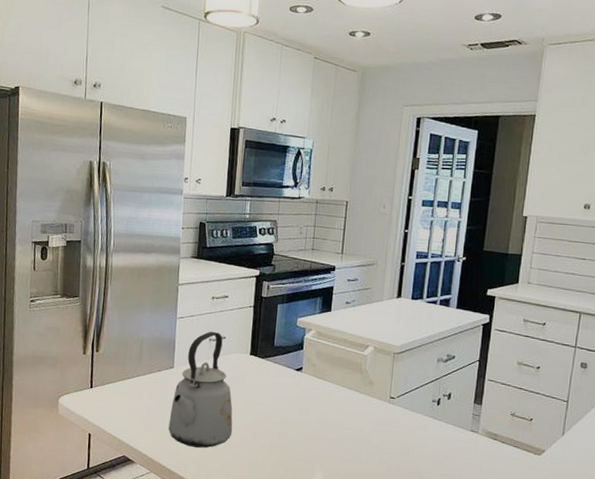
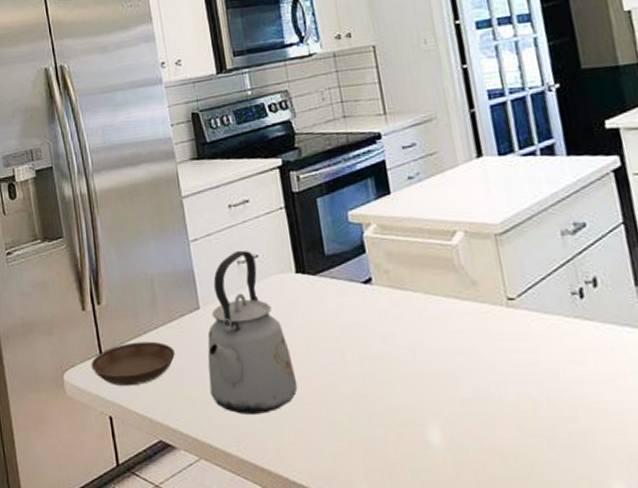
saucer: none [82,383,148,415] -> present [91,341,175,387]

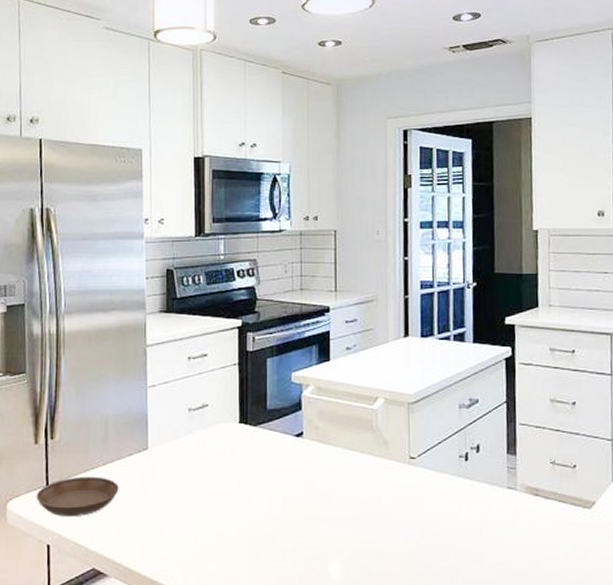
kettle: present [207,250,298,414] -> none [147,399,226,547]

